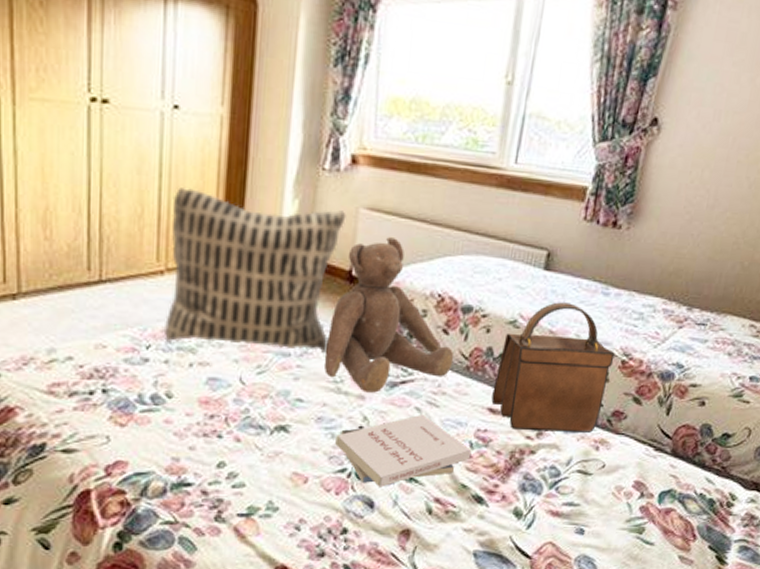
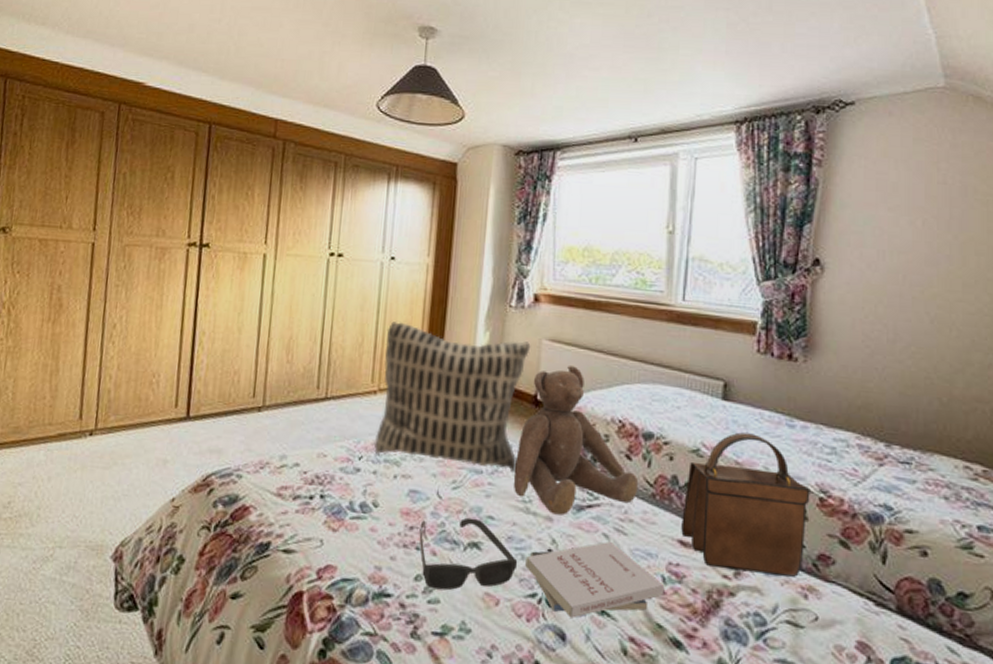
glasses: none [220,402,328,474] -> present [419,517,518,591]

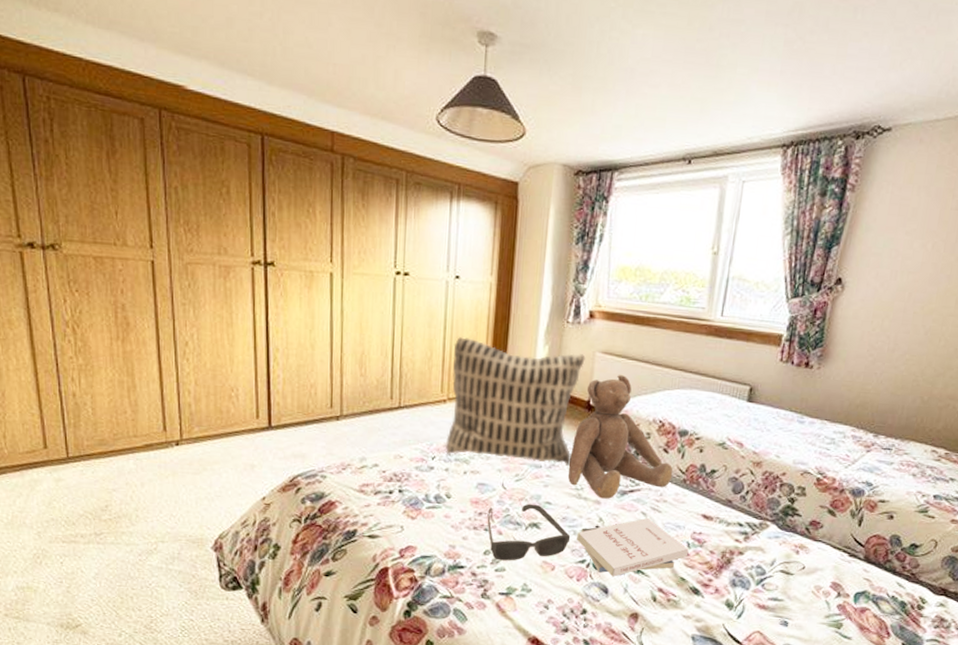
handbag: present [681,432,810,577] -> none [705,428,811,539]

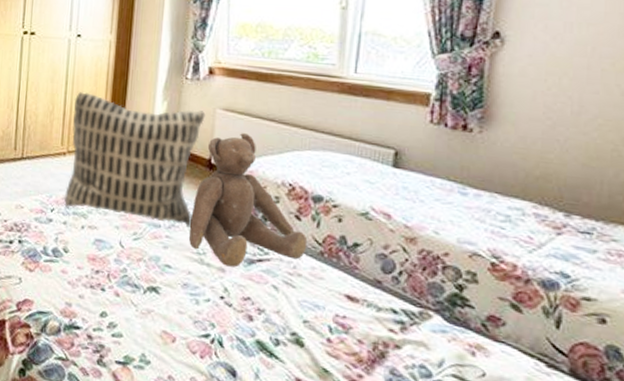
glasses: present [487,503,571,561] -> none [104,265,193,327]
books: present [577,517,689,577] -> none [199,292,332,358]

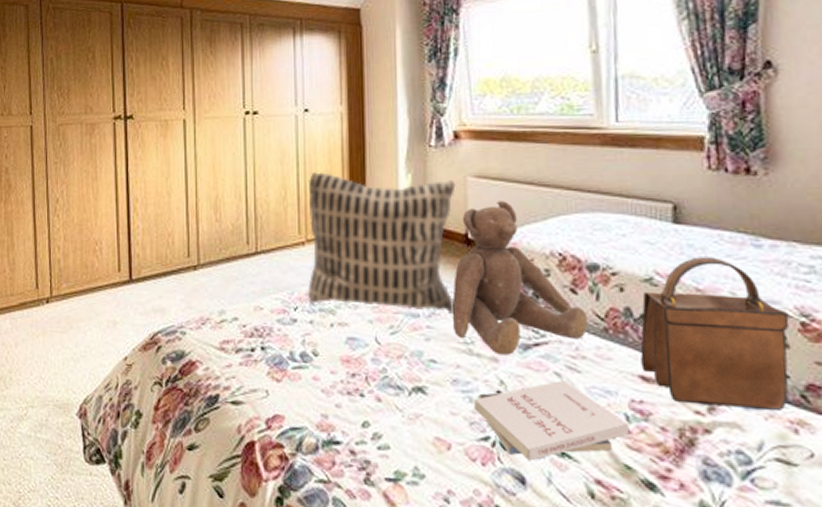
books: none [199,292,332,358] -> present [474,379,630,461]
handbag: none [348,198,482,335] -> present [640,257,790,411]

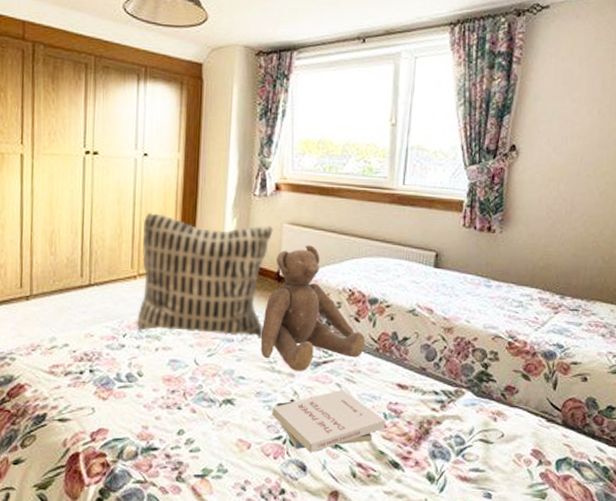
handbag: present [640,257,790,411] -> none [399,294,502,405]

